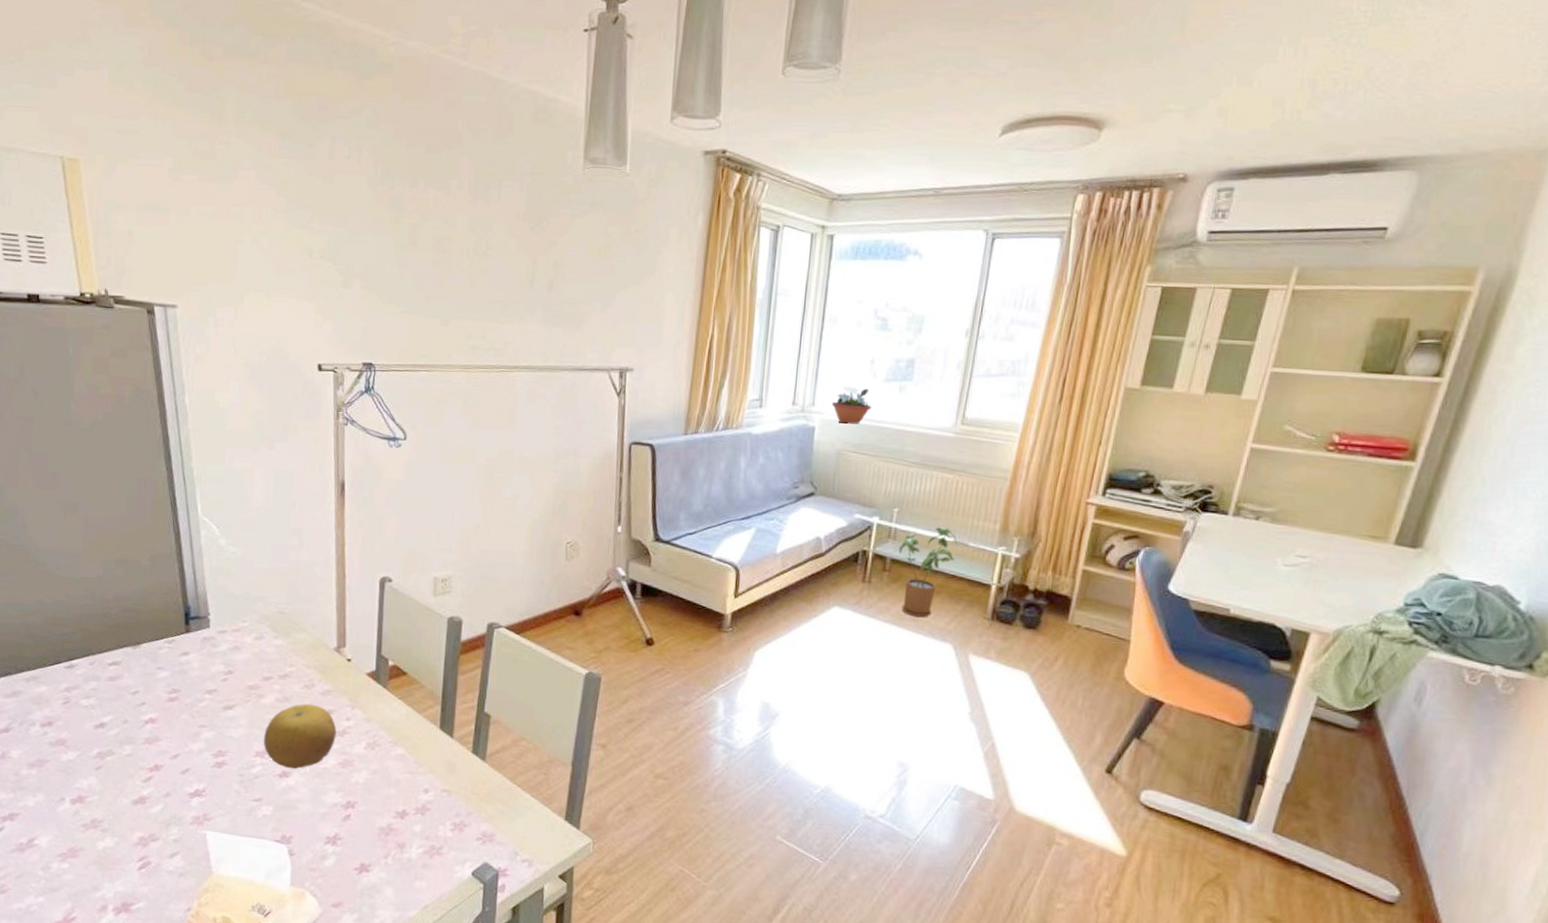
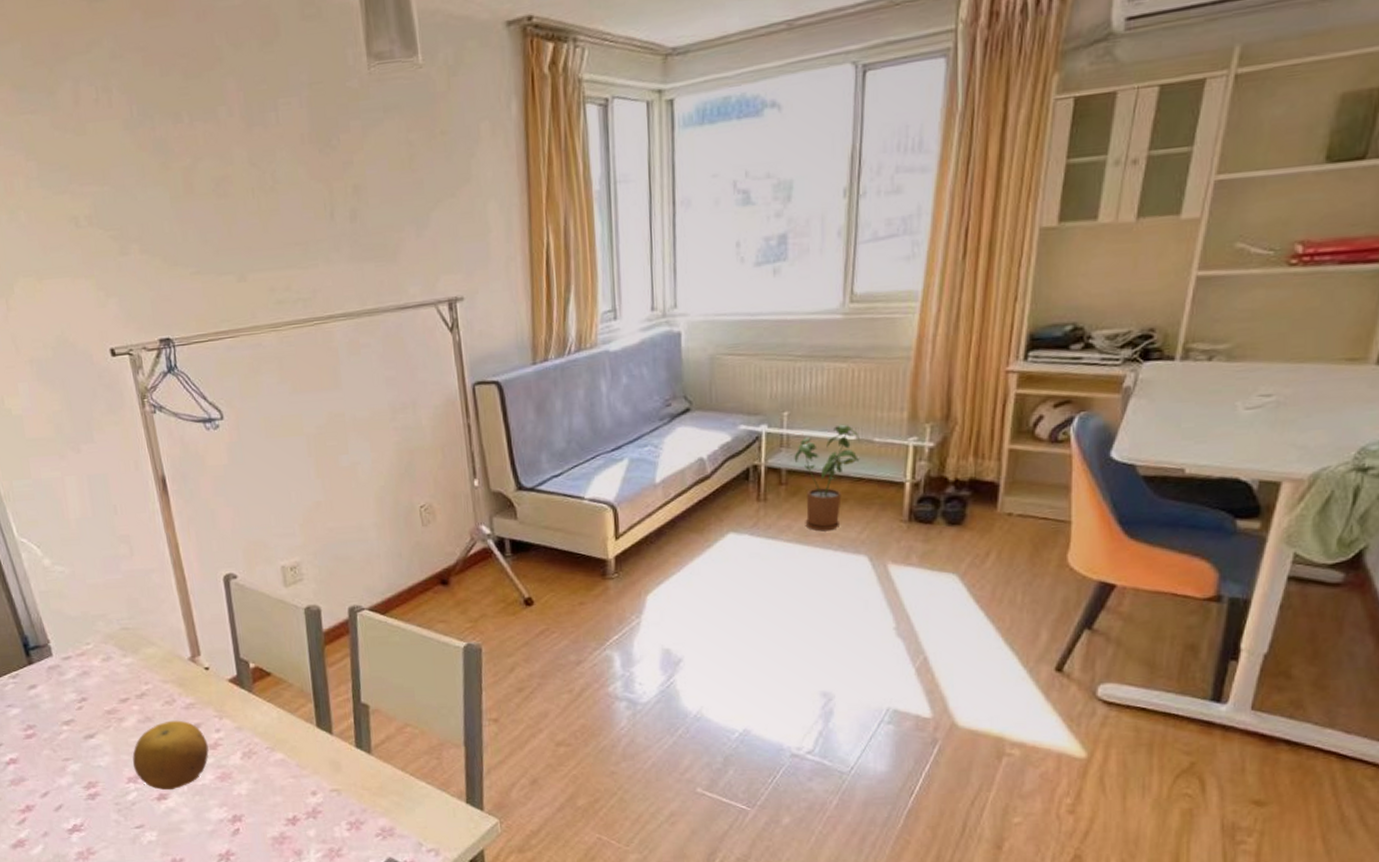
potted flower: present [831,385,872,424] -> none [696,277,744,323]

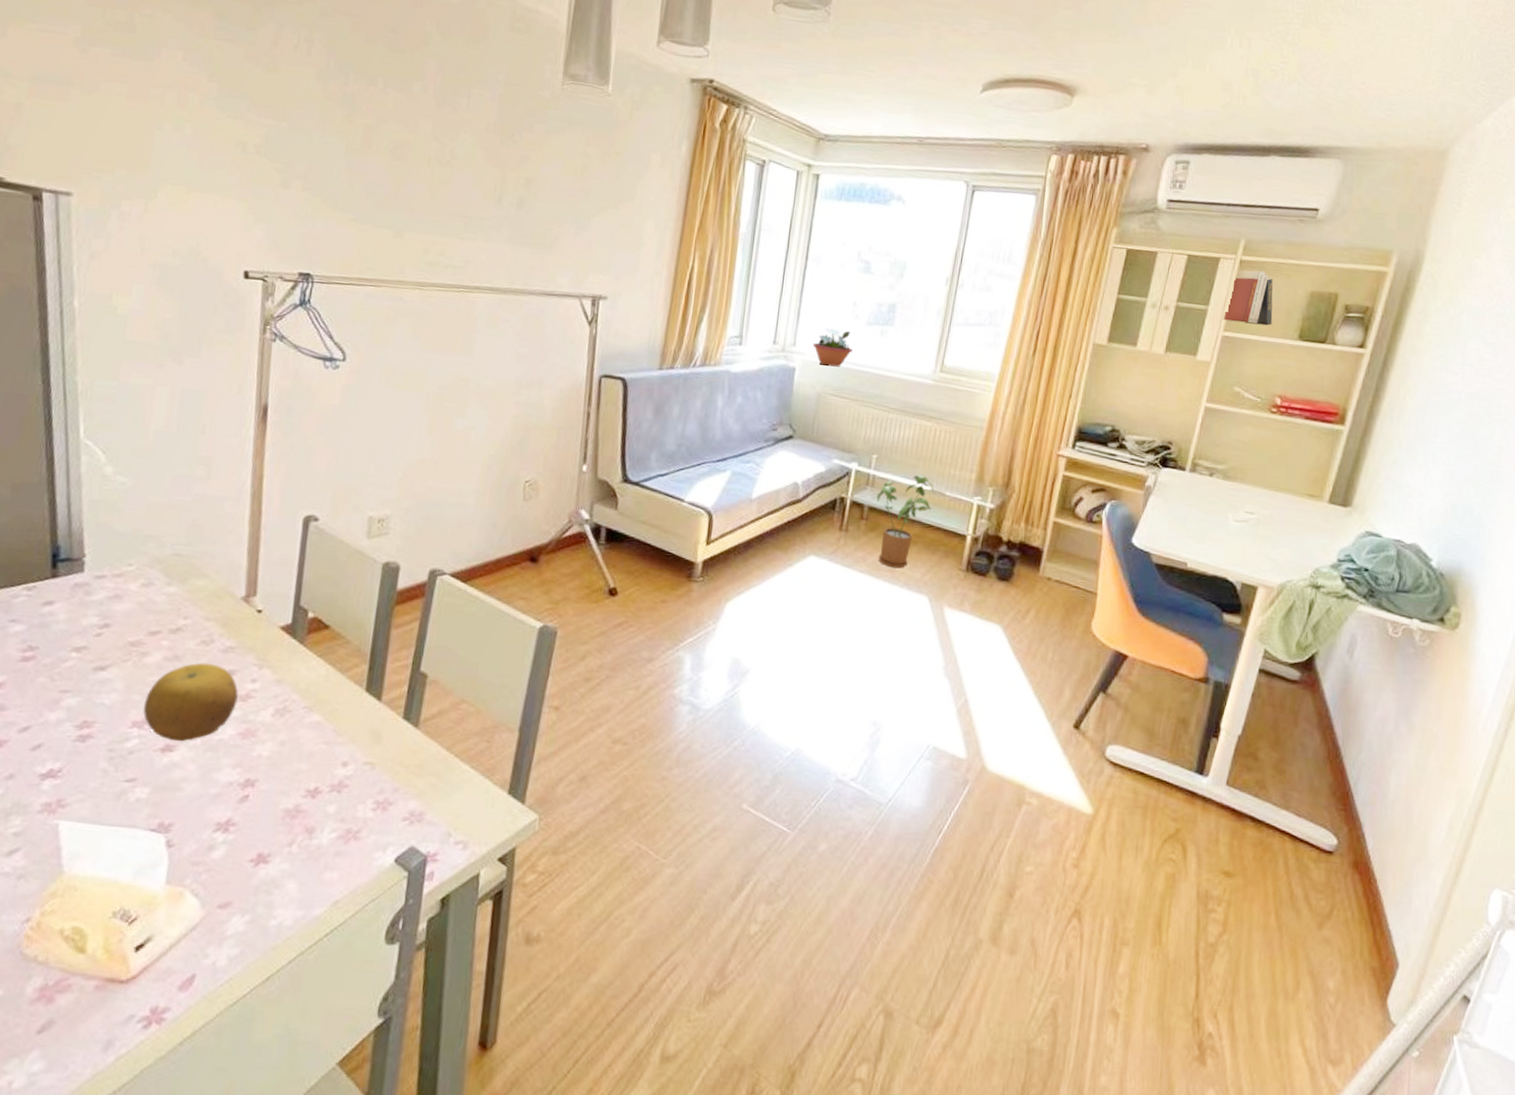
potted flower: none [696,277,744,323] -> present [812,327,854,367]
books: none [1215,82,1286,160] -> present [1223,270,1273,326]

